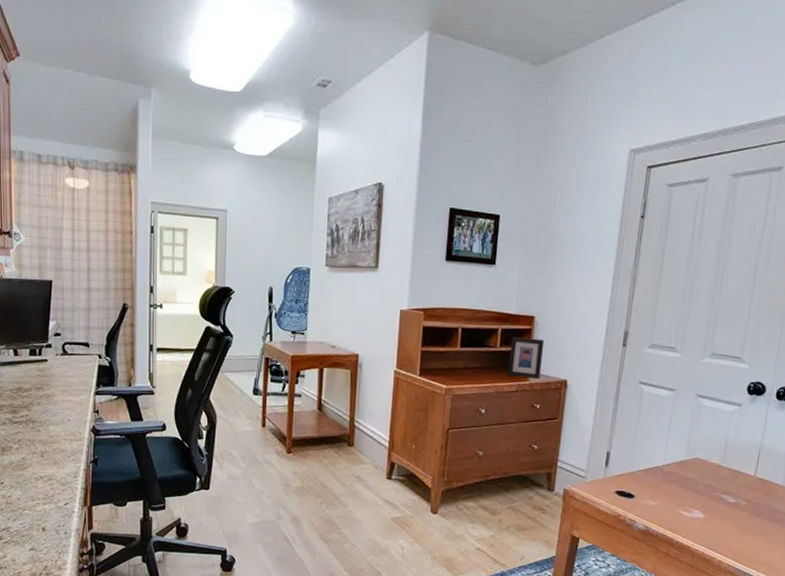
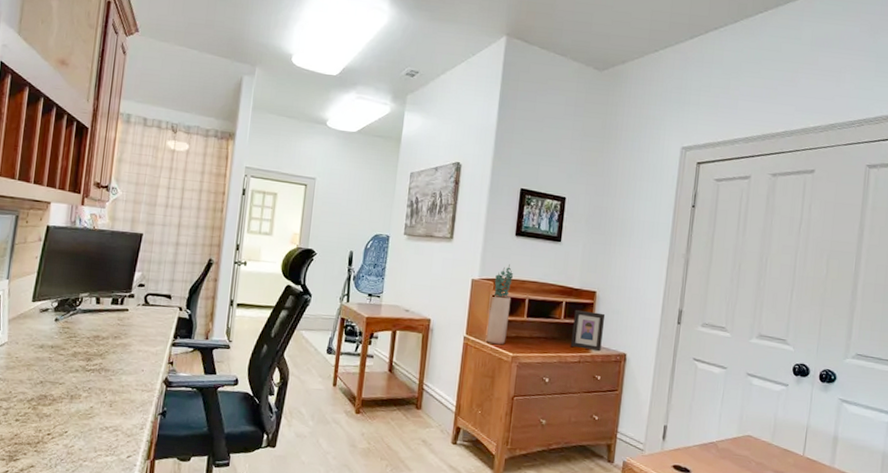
vase: none [417,292,445,378] -> present [485,264,514,345]

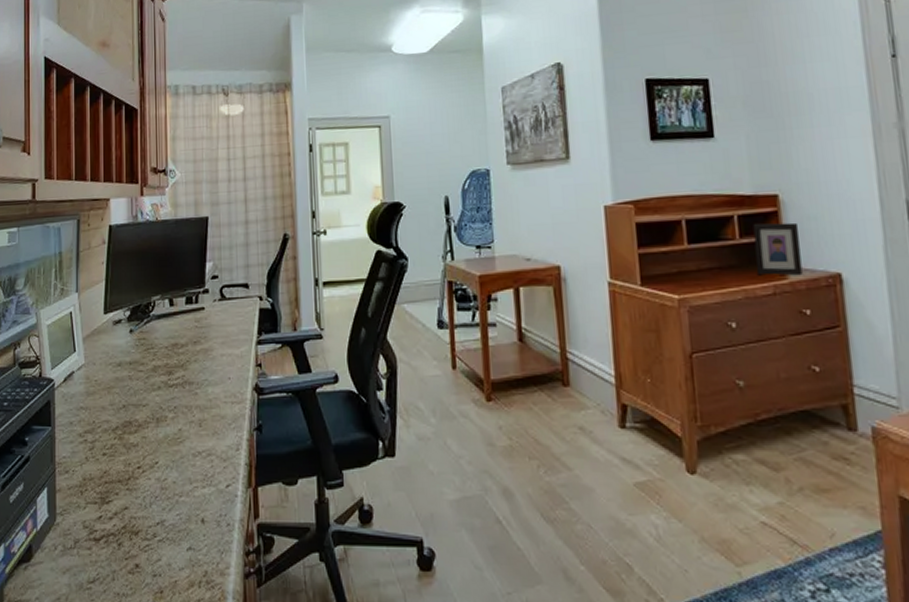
vase: present [485,264,514,345] -> none [632,179,666,287]

